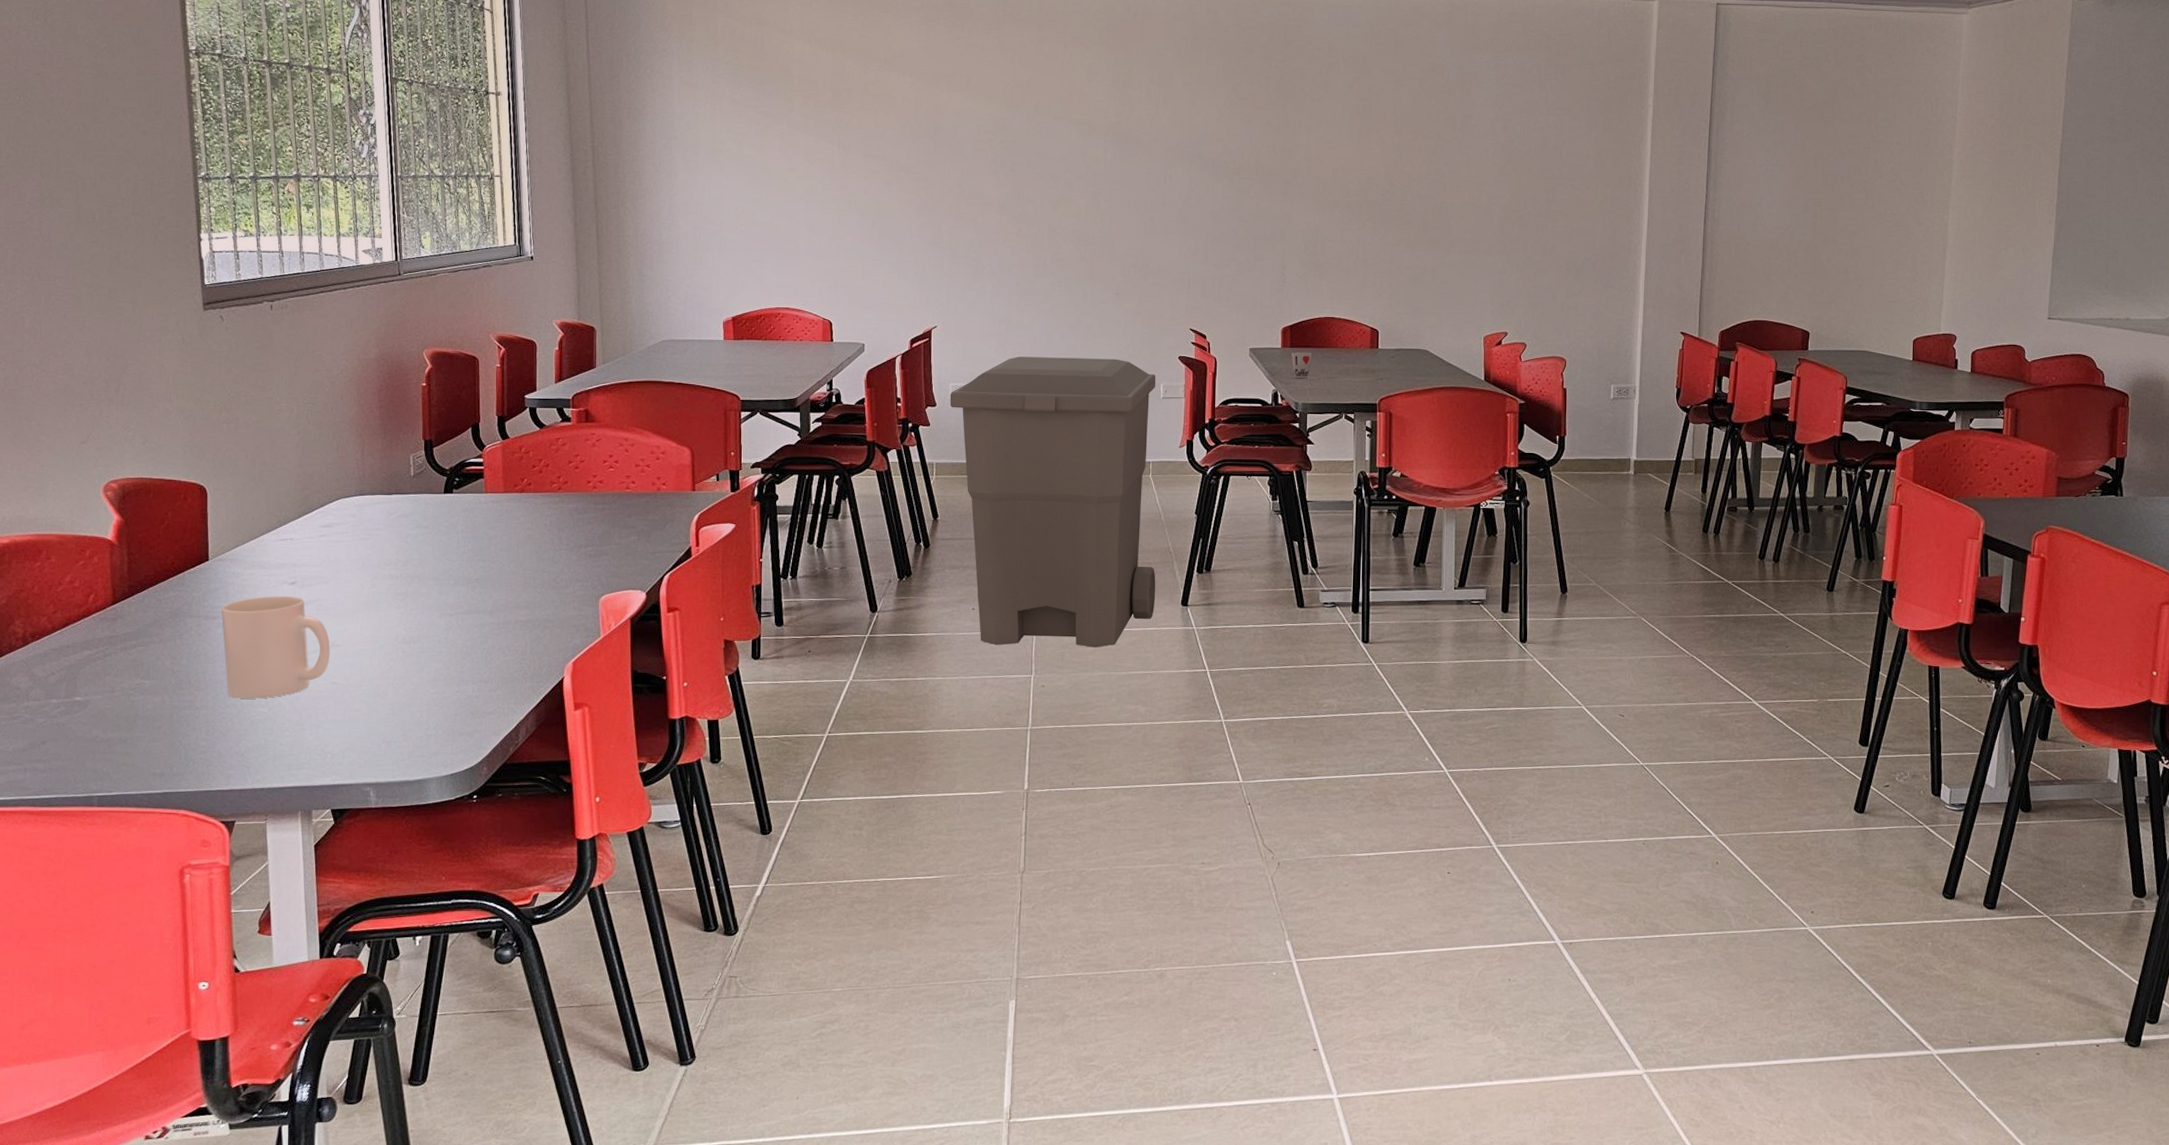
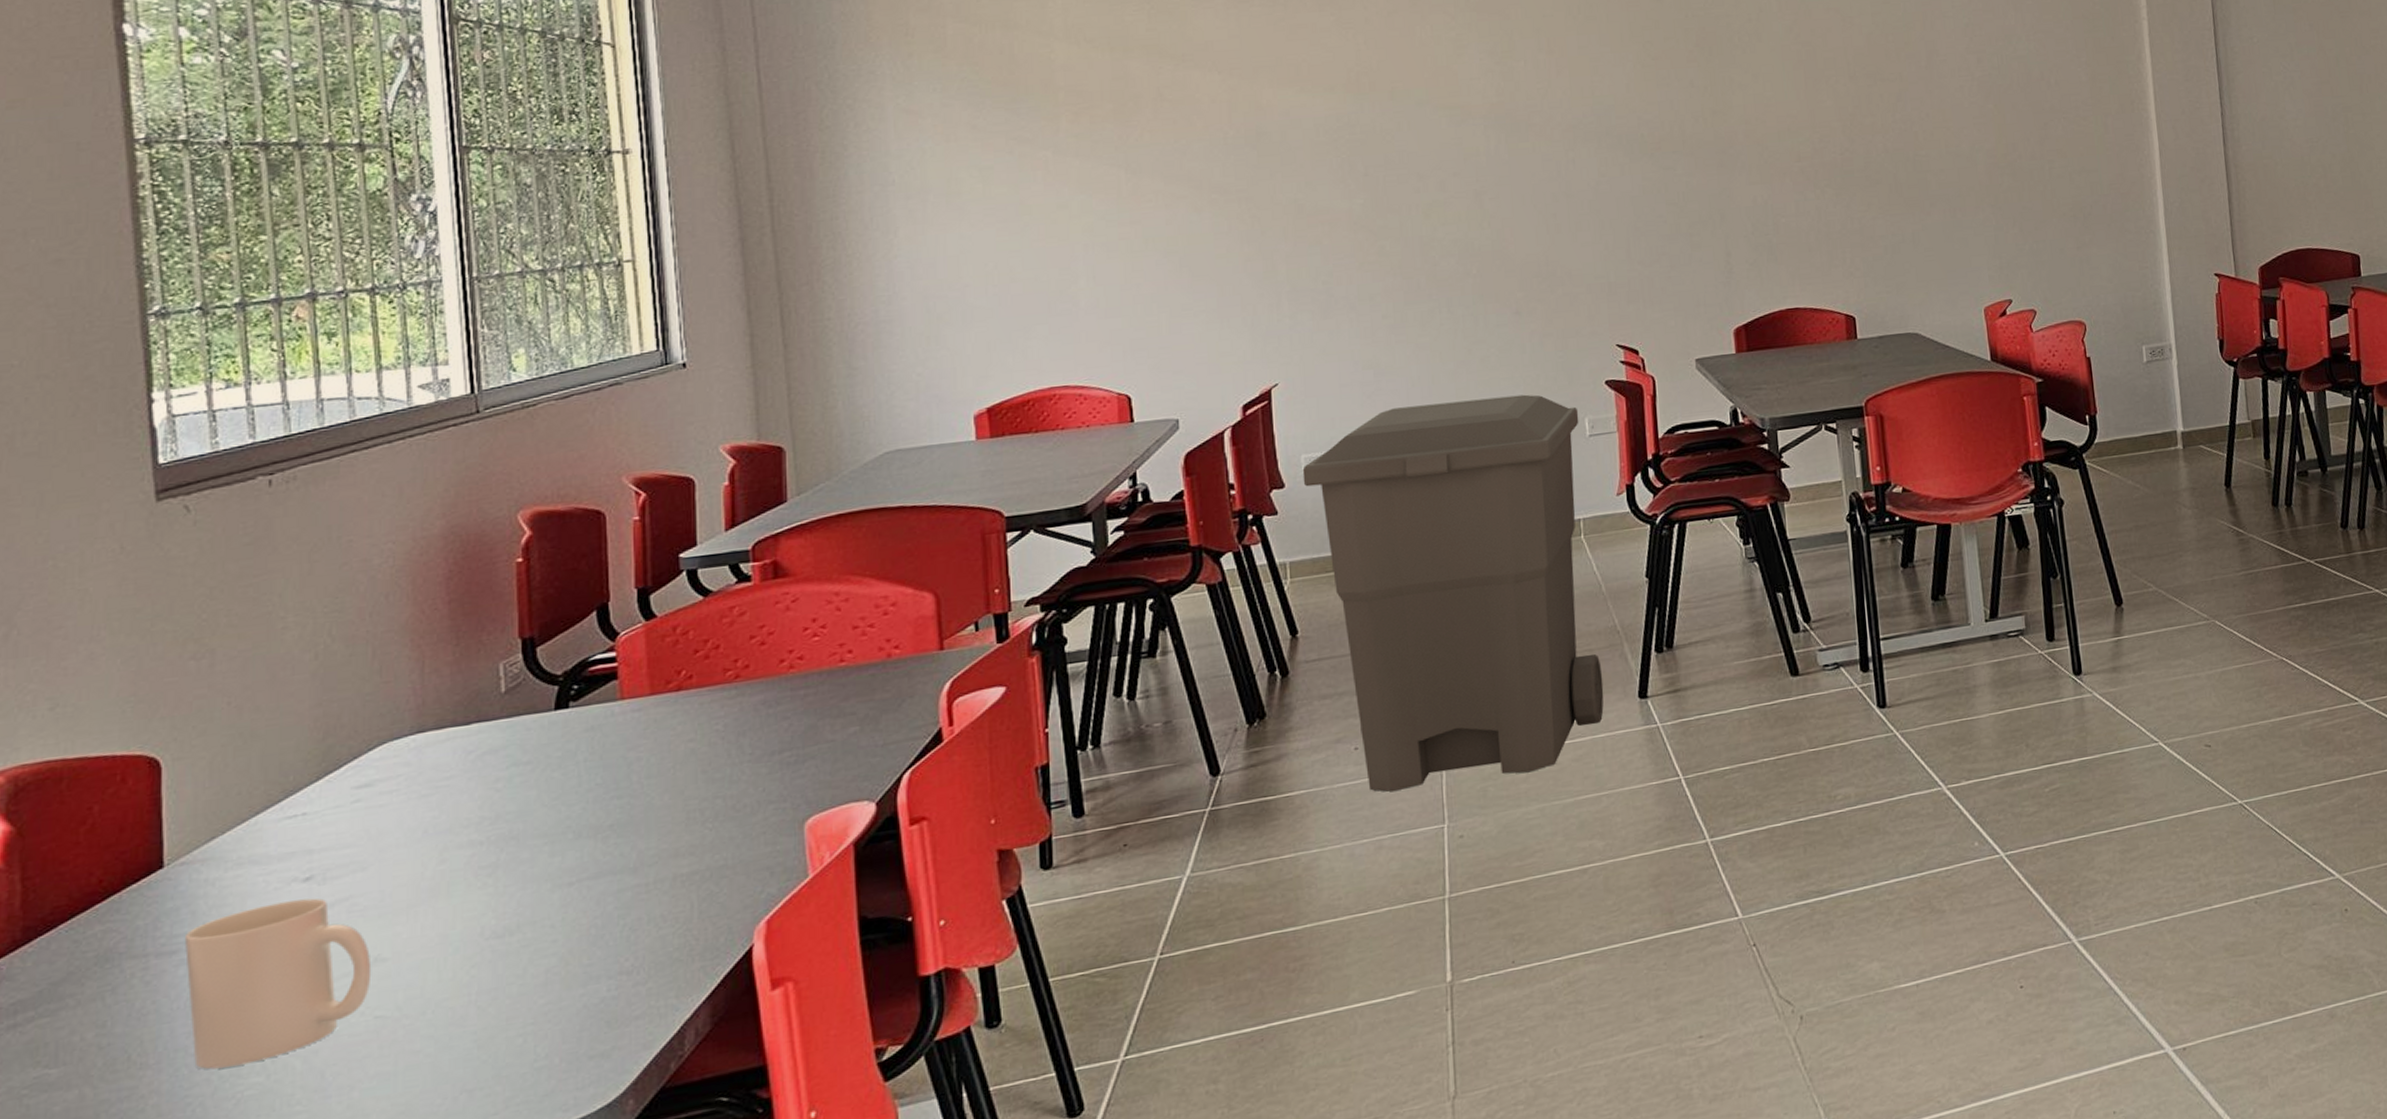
cup: present [1291,352,1312,378] -> none [1749,354,1776,388]

